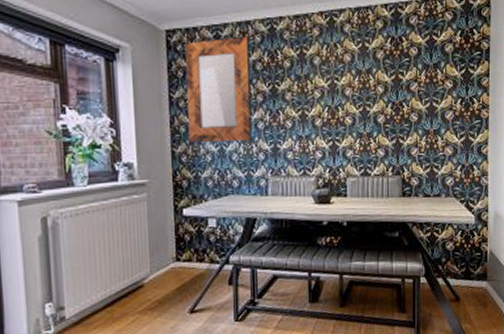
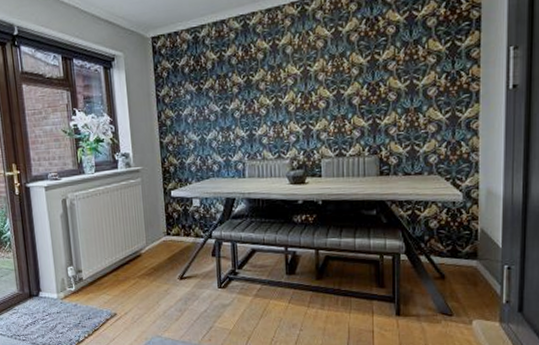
home mirror: present [185,36,252,142] -> none [168,34,229,133]

